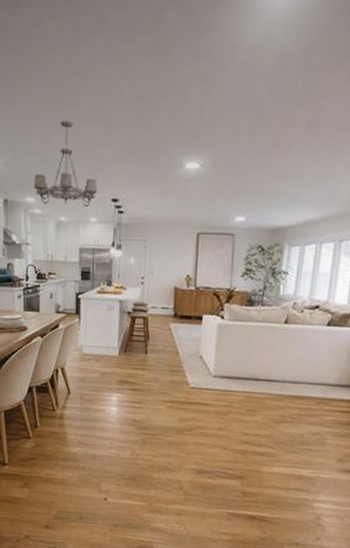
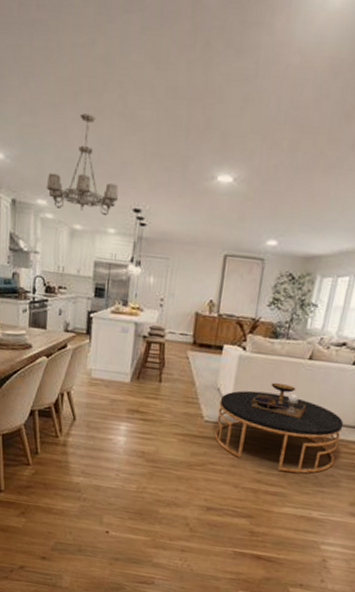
coffee table: none [201,347,324,433] -> present [214,382,344,474]

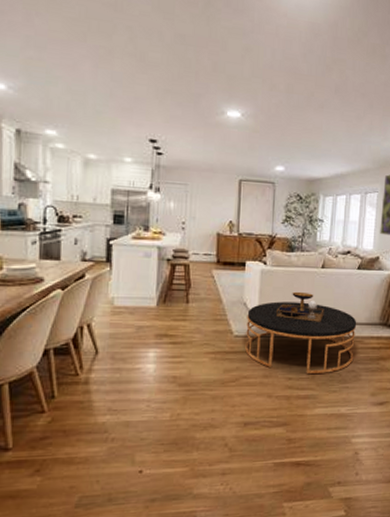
chandelier: present [46,113,119,216] -> none [55,51,134,146]

